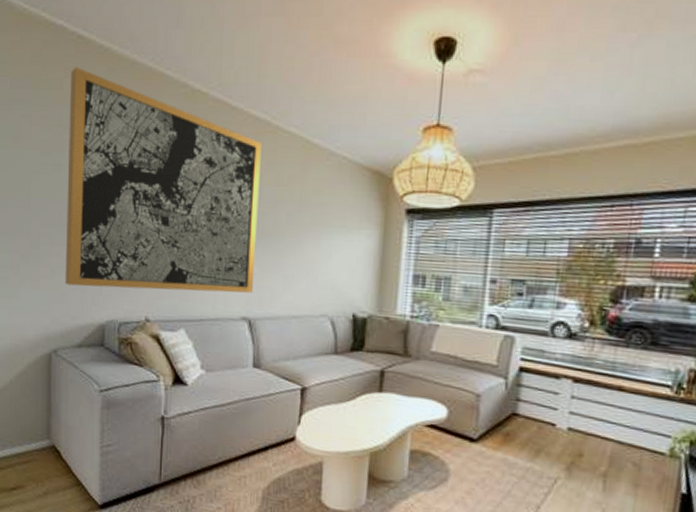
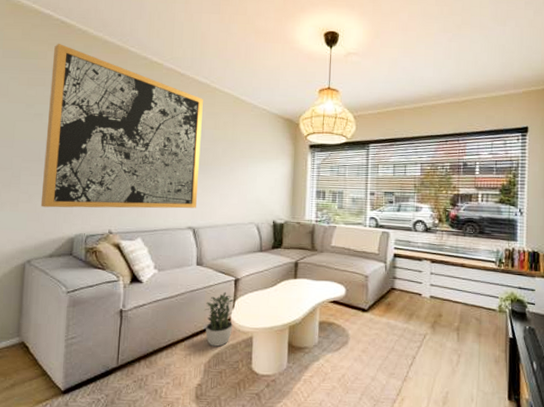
potted plant: none [263,402,299,471] -> present [204,291,234,347]

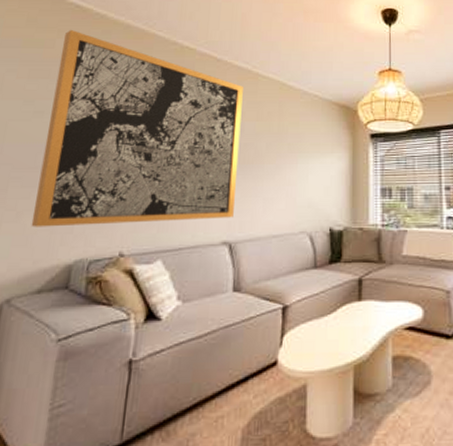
potted plant: present [204,291,234,347] -> none [243,324,281,403]

